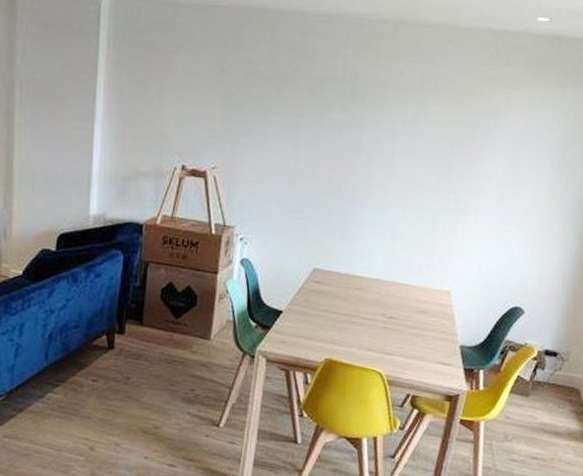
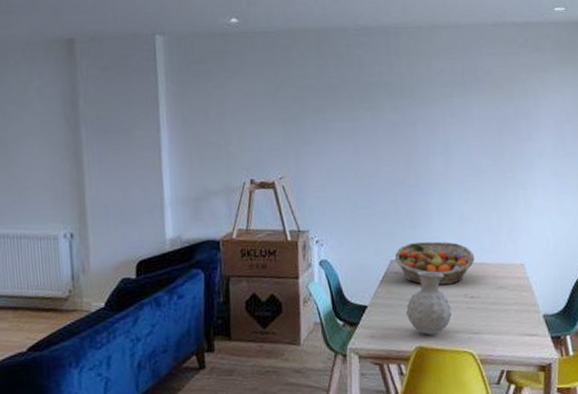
fruit basket: none [317,253,401,302] -> present [394,241,475,285]
vase: none [320,283,367,350] -> present [405,270,452,335]

